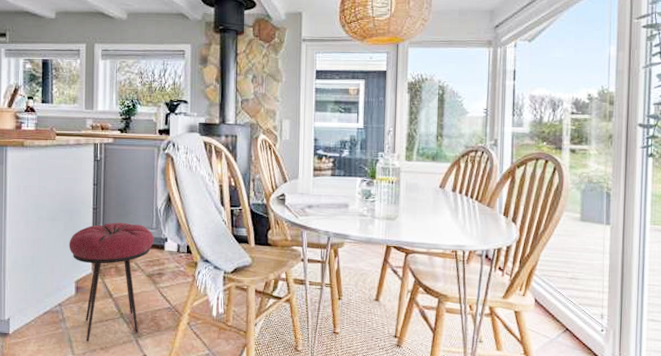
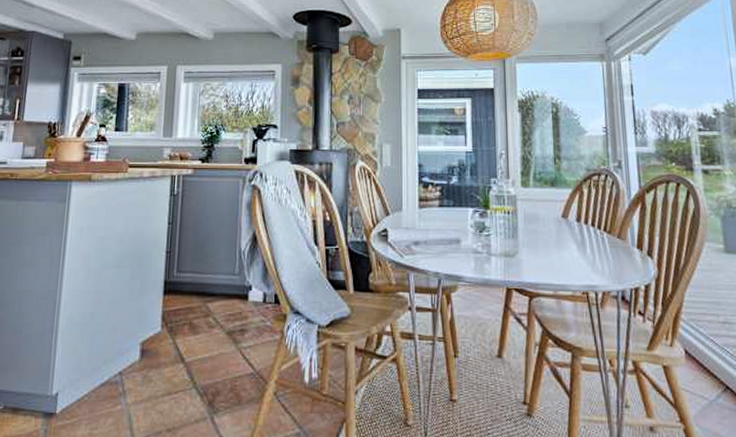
stool: present [69,222,154,342] -> none [135,267,237,422]

